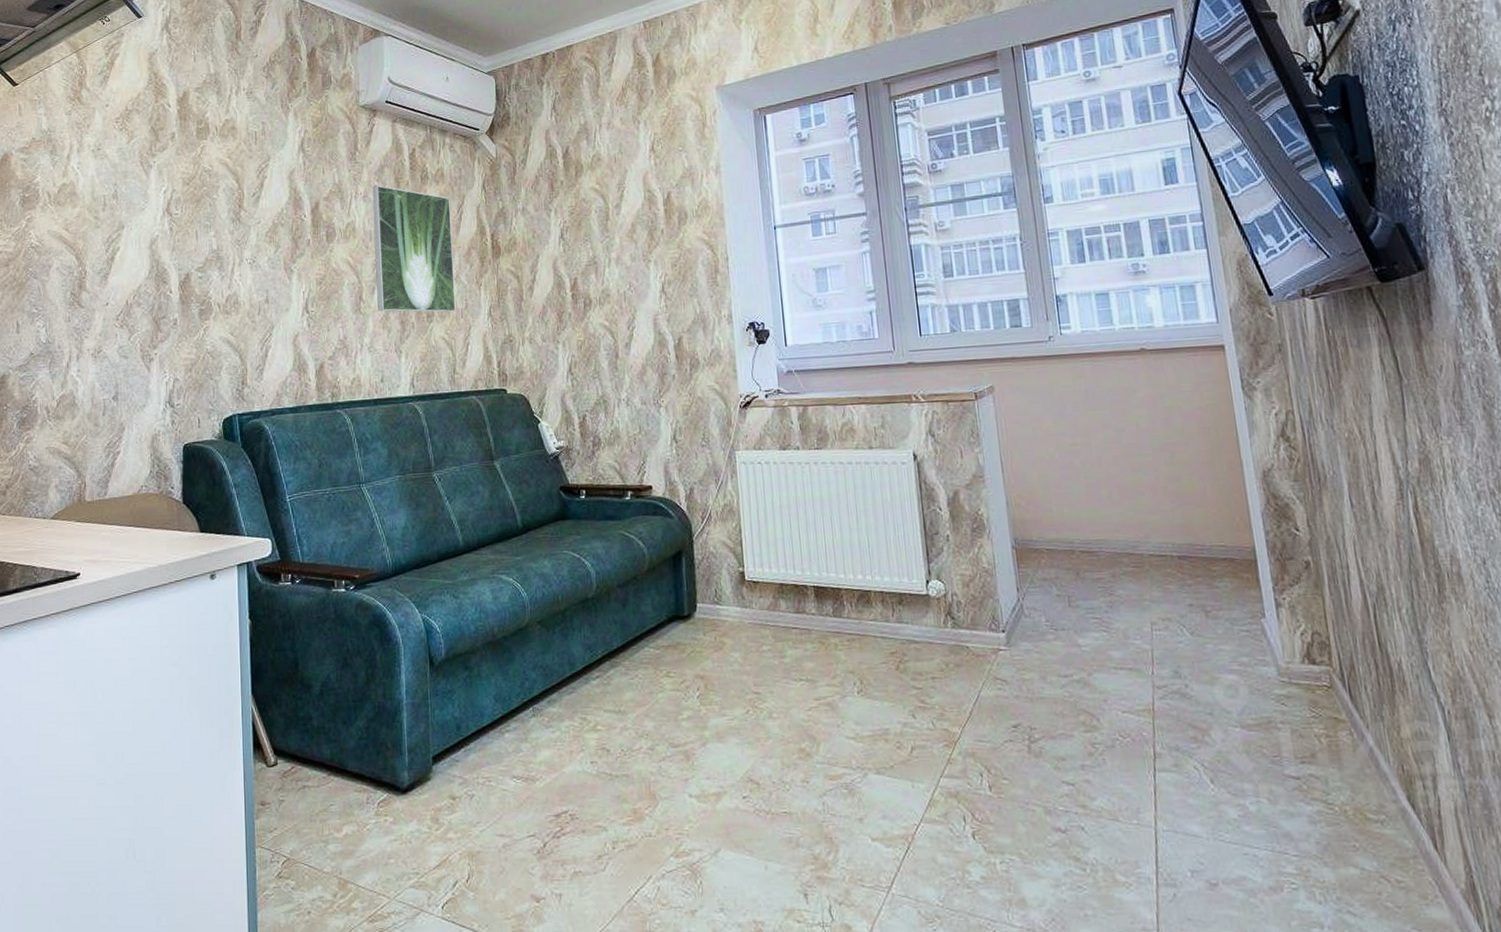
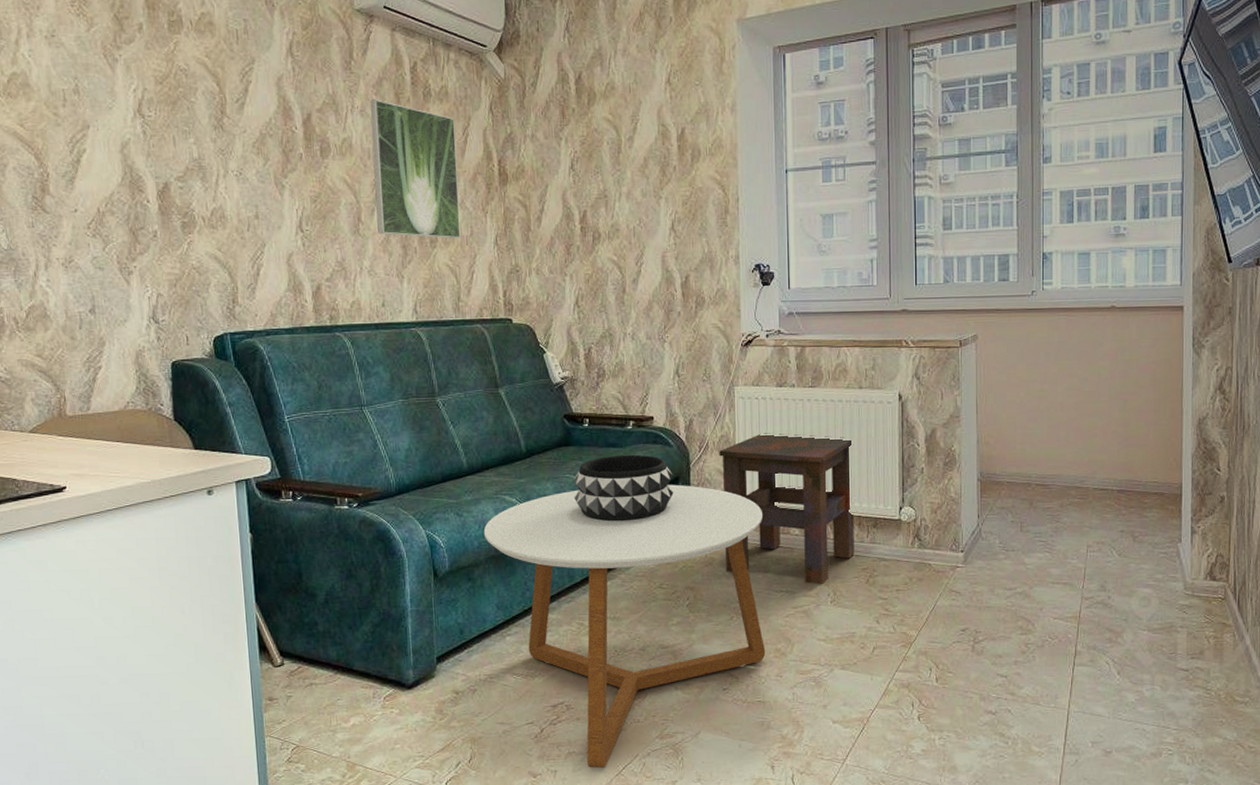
coffee table: none [480,559,789,892] -> present [483,484,766,768]
decorative bowl: none [572,527,677,602] -> present [574,454,674,522]
side table: none [723,500,880,672] -> present [719,433,854,585]

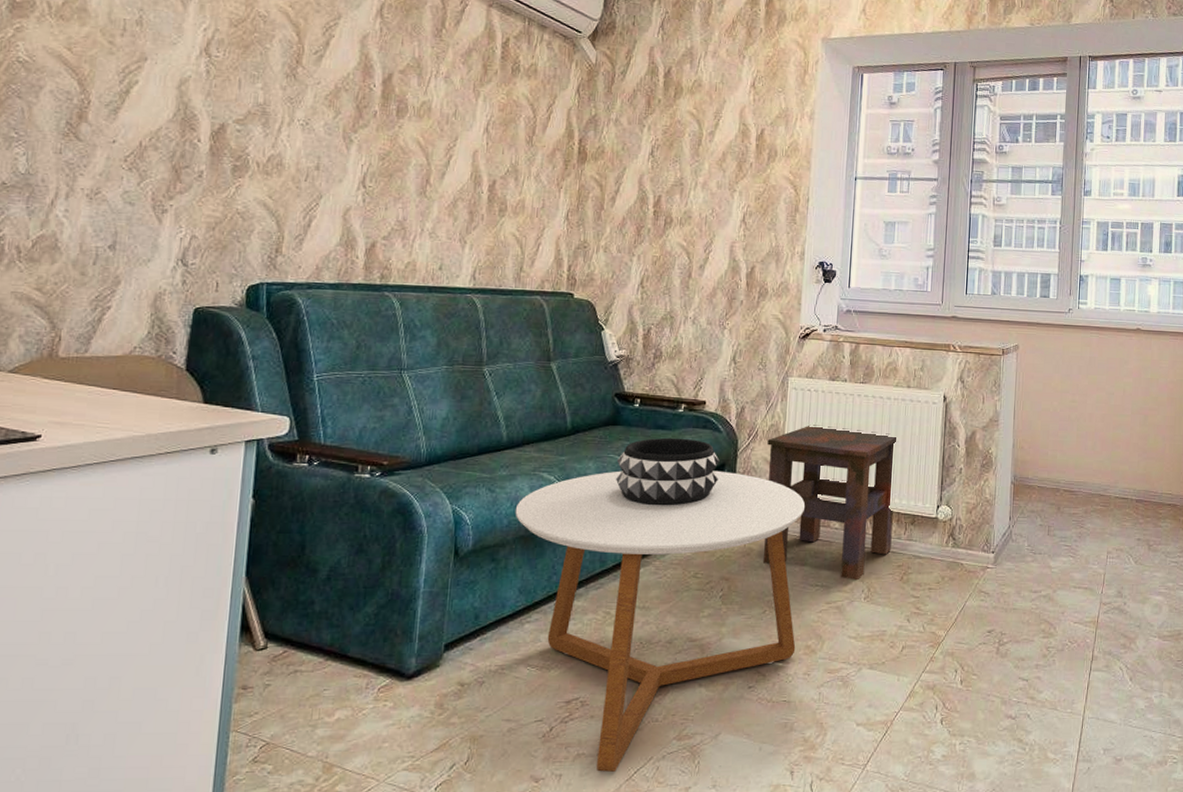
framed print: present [370,99,461,240] -> none [445,68,540,211]

